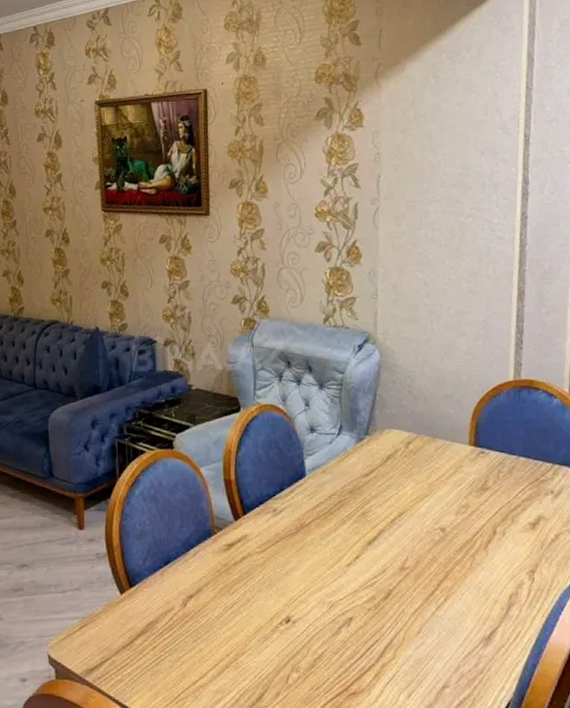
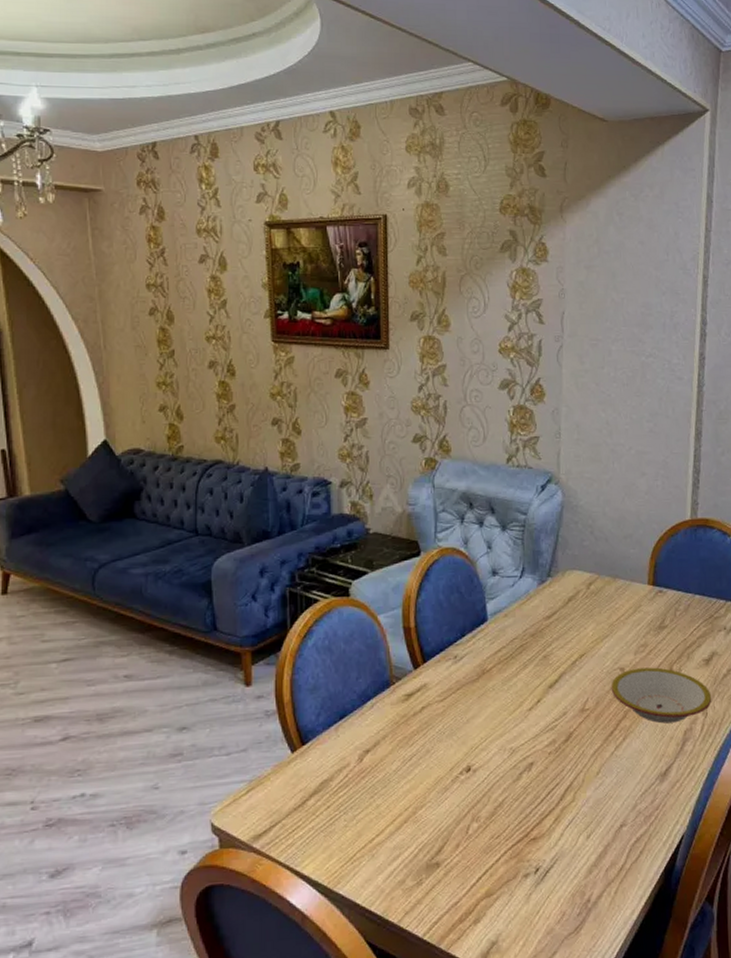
bowl: none [431,529,539,586] -> present [611,667,712,724]

